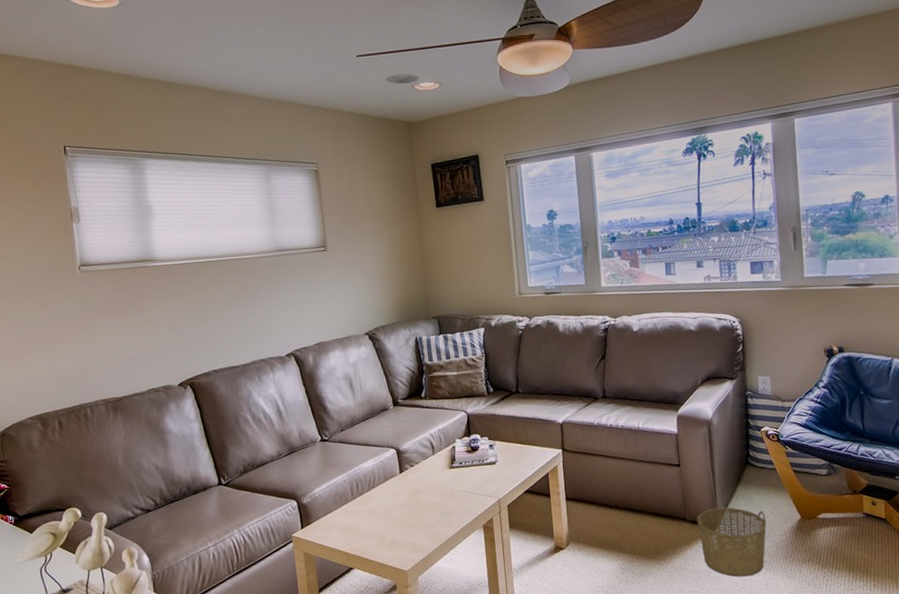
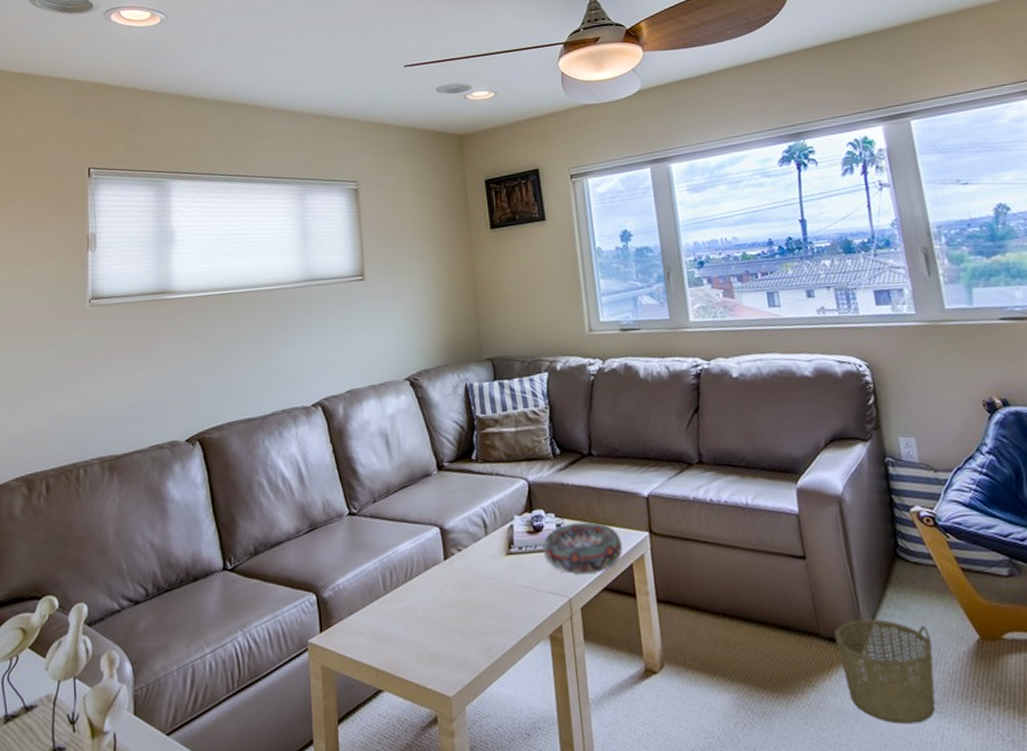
decorative bowl: none [478,443,541,481] -> present [542,522,623,574]

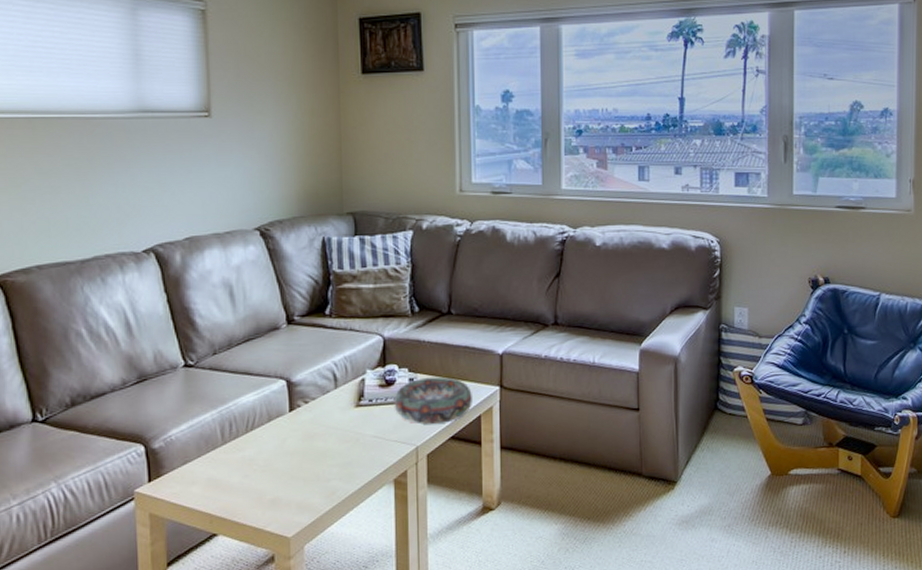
basket: present [833,619,935,724] -> none [653,460,732,543]

